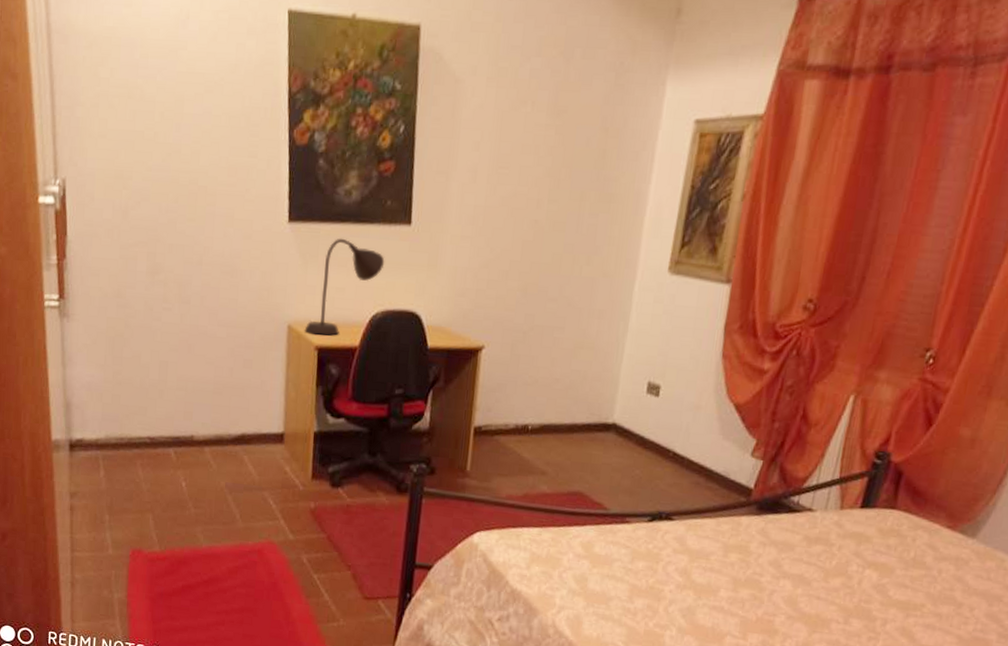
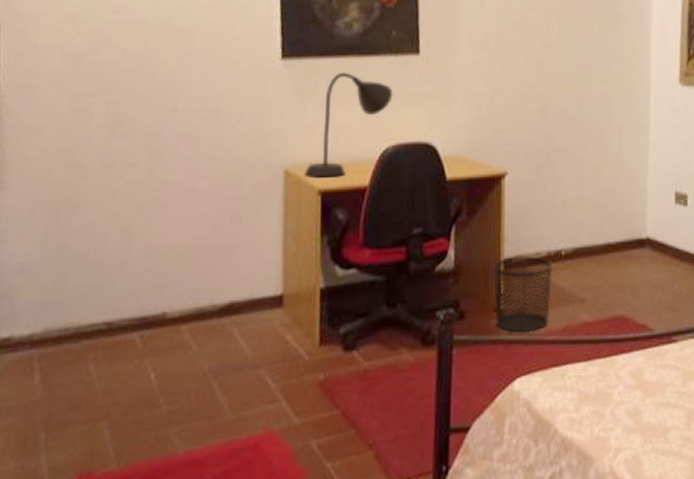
waste bin: none [462,425,518,494] -> present [493,255,553,334]

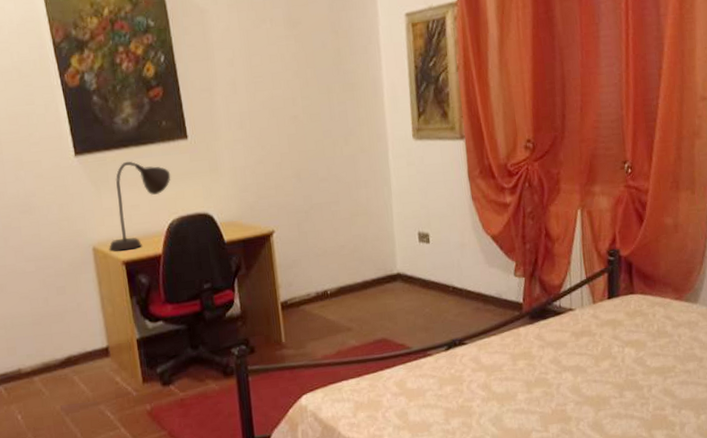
waste bin: present [493,255,553,334] -> none [273,297,324,361]

